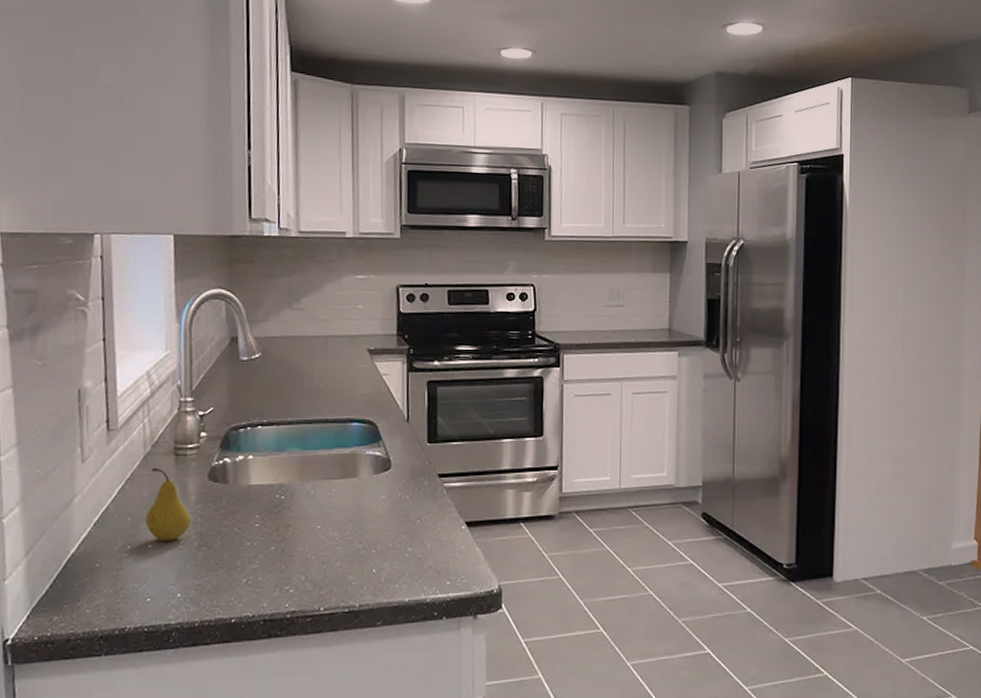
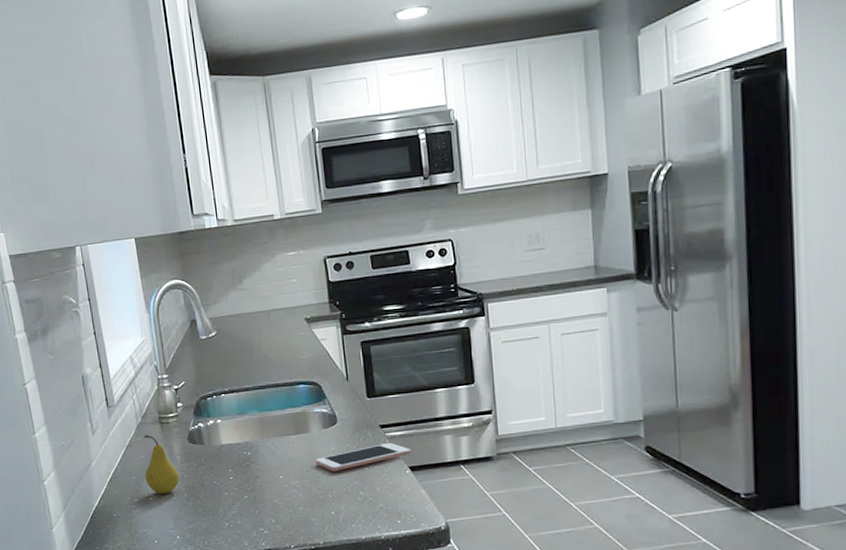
cell phone: none [361,493,470,523] -> present [315,442,412,471]

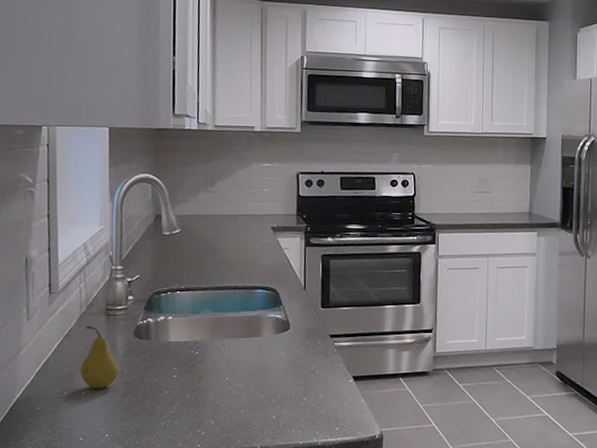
cell phone: present [315,442,412,471] -> none [263,351,357,376]

